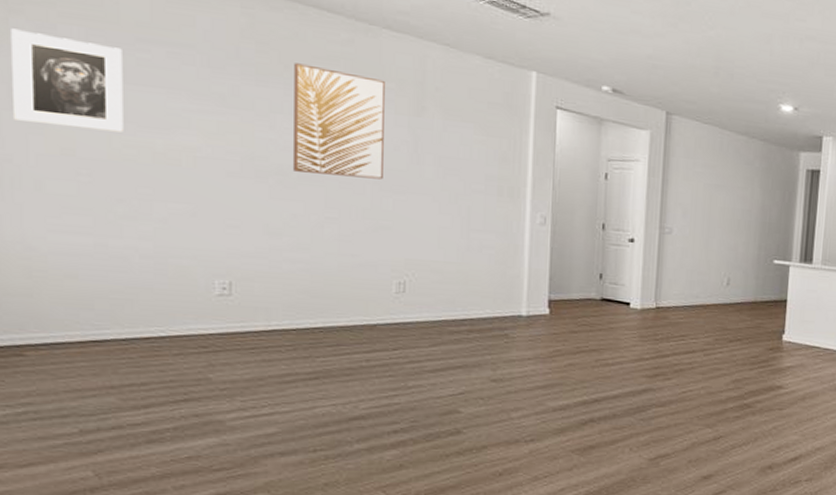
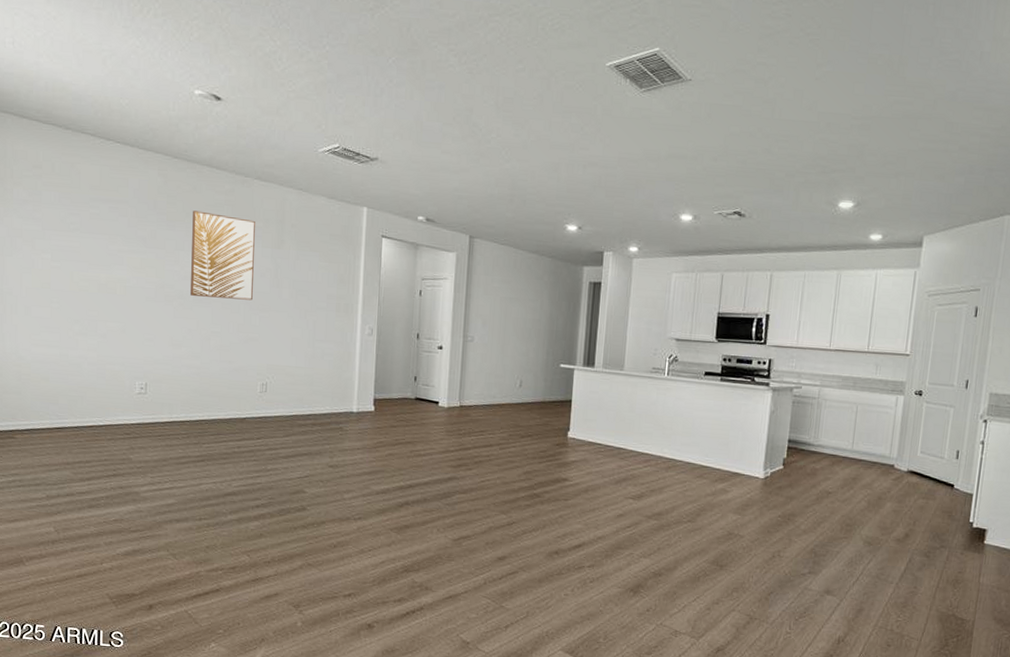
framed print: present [11,28,123,133] -> none [14,196,81,270]

